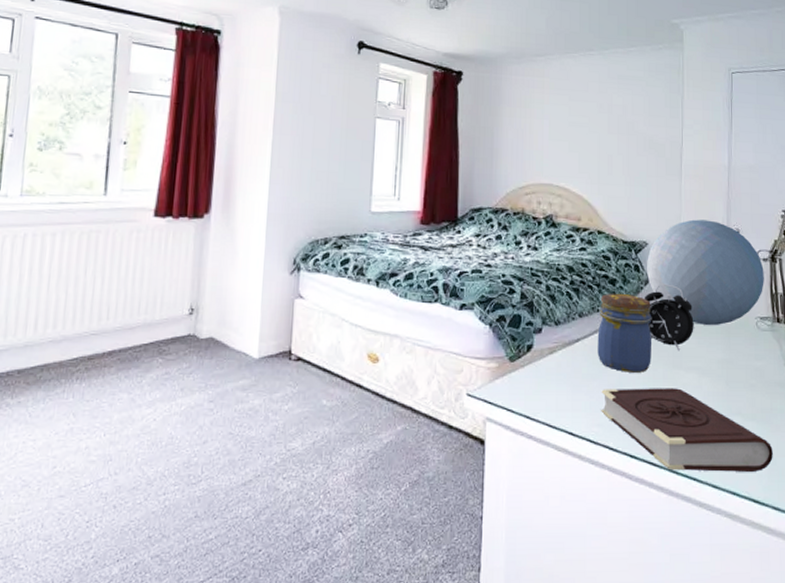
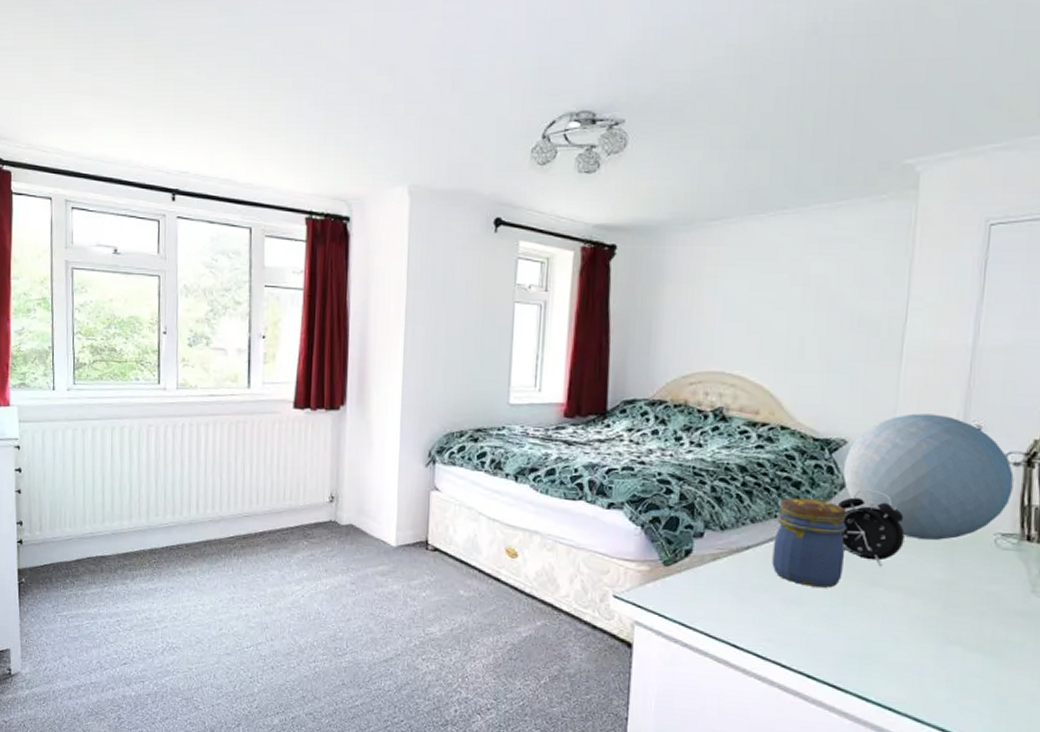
book: present [601,388,773,472] -> none [773,602,1003,710]

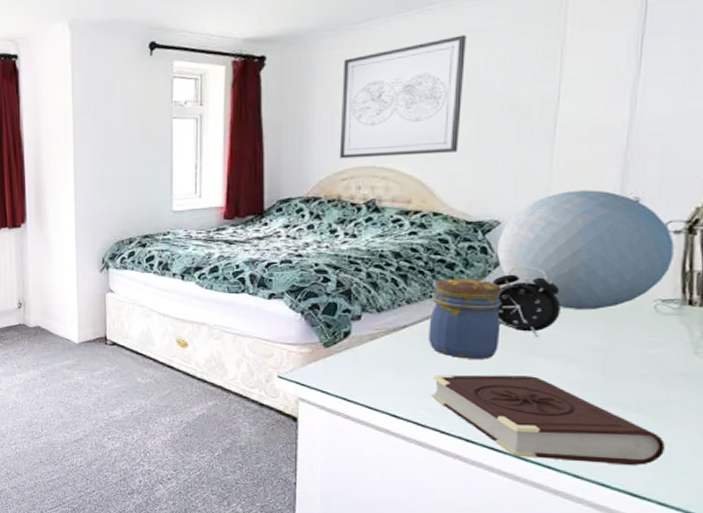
wall art: none [687,243,819,364] -> present [339,34,466,159]
book: none [773,602,1003,710] -> present [431,374,665,465]

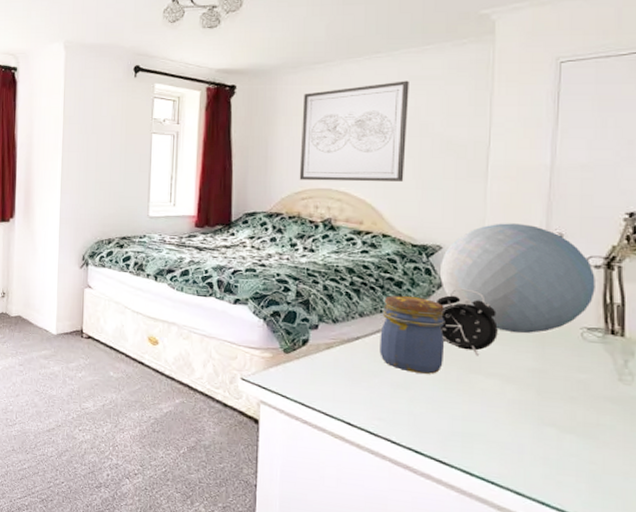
book: present [431,374,665,465] -> none [383,386,597,486]

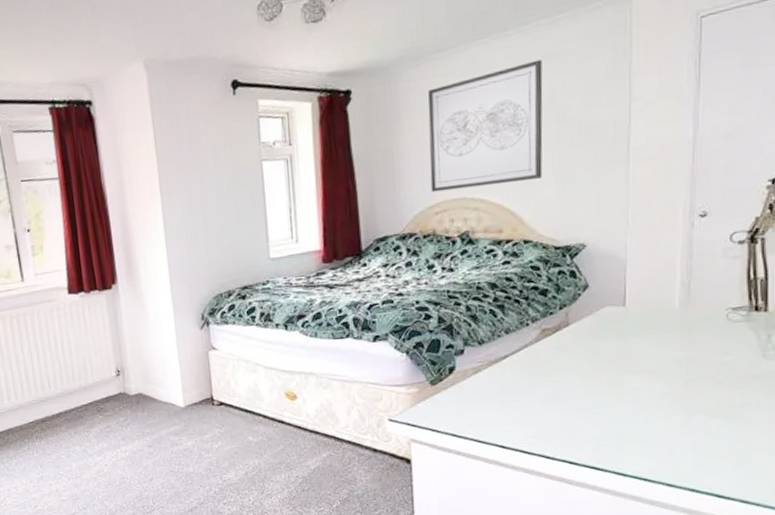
jar: present [379,295,444,374] -> none [528,303,593,383]
alarm clock: present [437,288,498,356] -> none [583,286,645,355]
decorative orb: present [440,223,595,333] -> none [585,207,739,325]

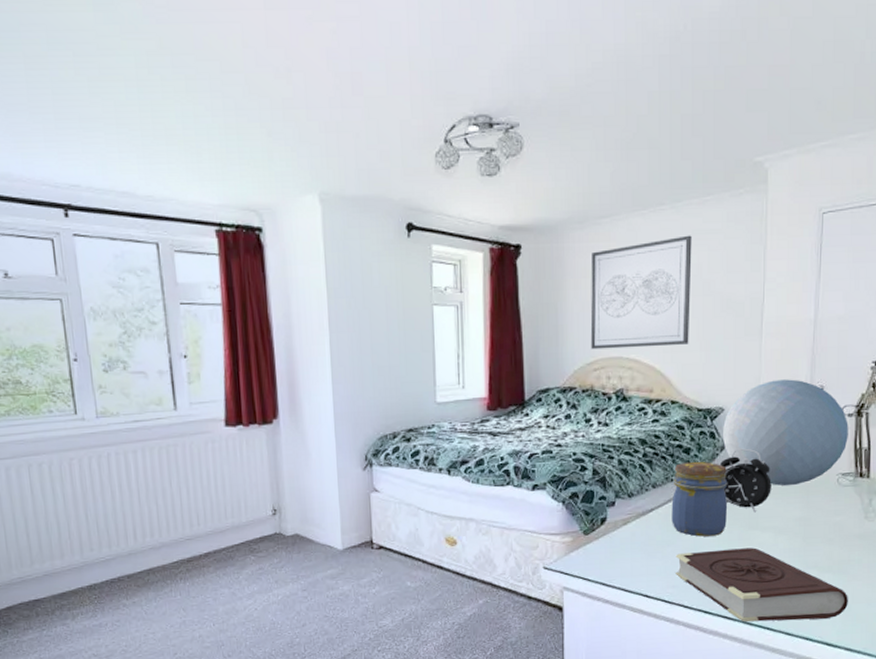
jar: none [528,303,593,383] -> present [671,461,727,537]
book: none [534,393,743,473] -> present [675,547,848,623]
alarm clock: none [583,286,645,355] -> present [720,448,771,513]
decorative orb: none [585,207,739,325] -> present [723,379,849,486]

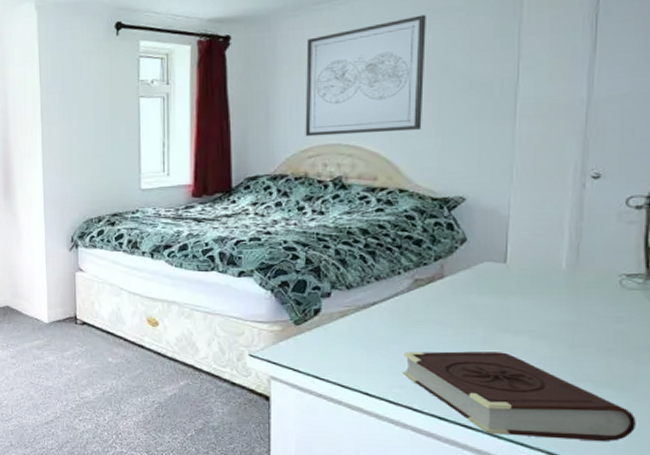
jar: present [671,461,727,537] -> none [398,254,468,336]
alarm clock: present [720,448,771,513] -> none [460,241,528,313]
decorative orb: present [723,379,849,486] -> none [464,166,636,285]

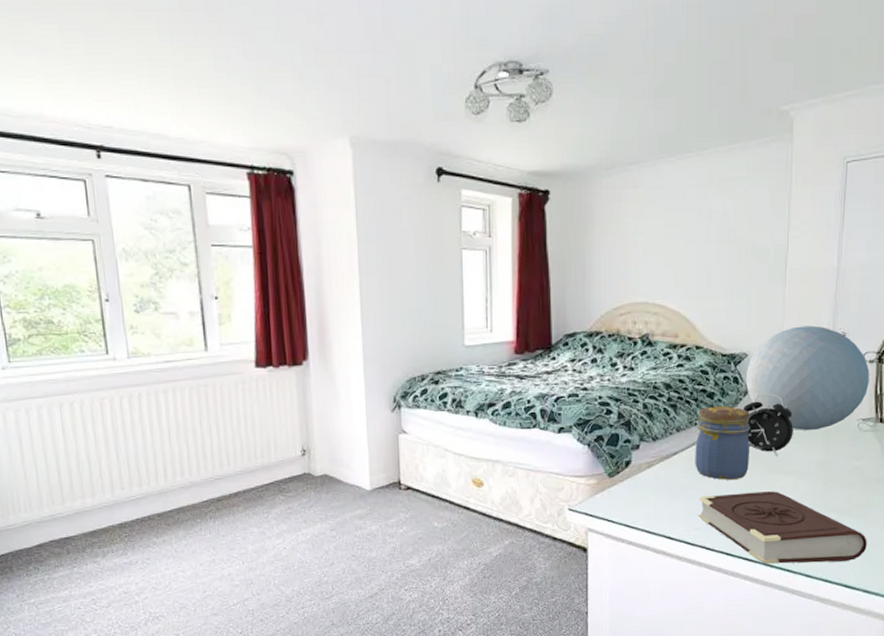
wall art: present [305,14,426,137] -> none [617,182,718,295]
jar: none [398,254,468,336] -> present [695,405,750,480]
alarm clock: none [460,241,528,313] -> present [743,393,793,457]
decorative orb: none [464,166,636,285] -> present [746,325,870,430]

